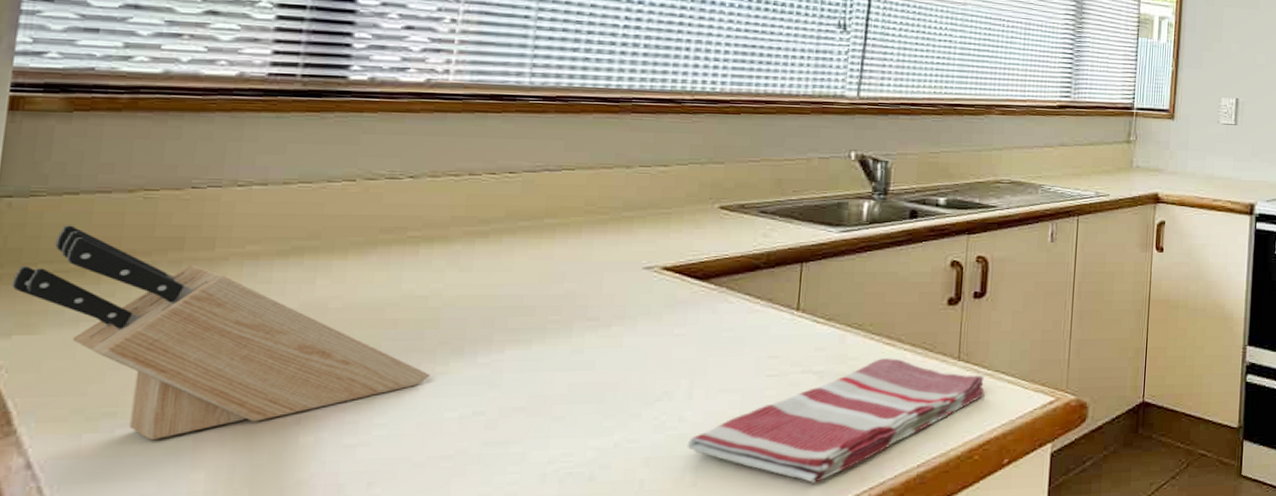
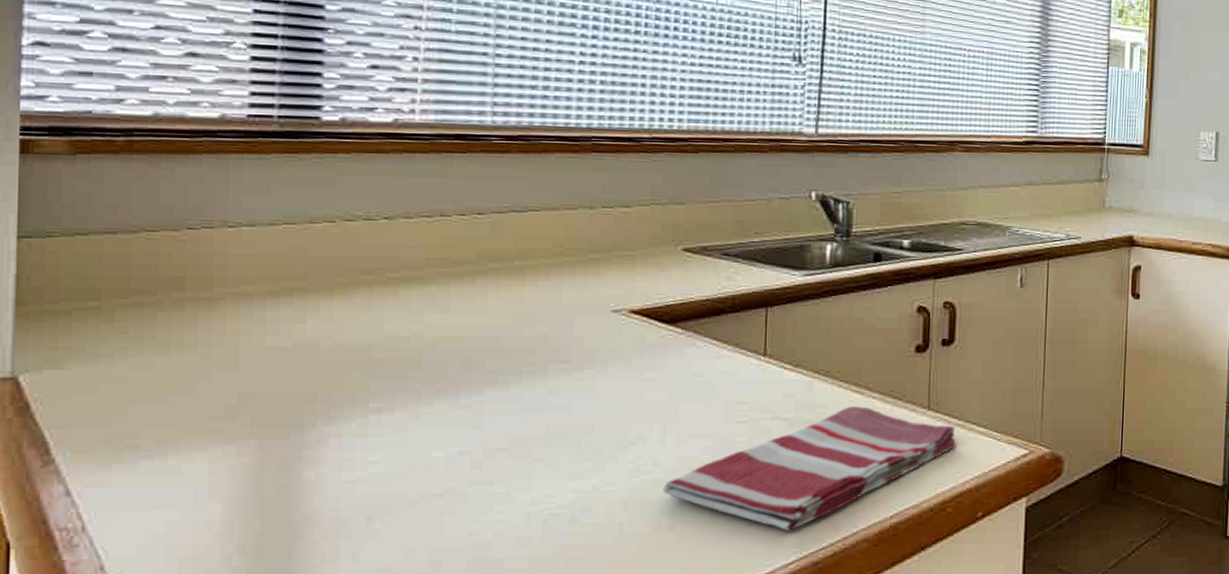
knife block: present [12,225,430,441] -> none [38,265,416,472]

